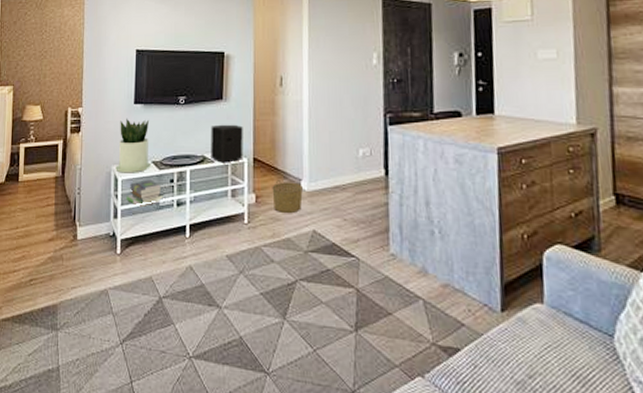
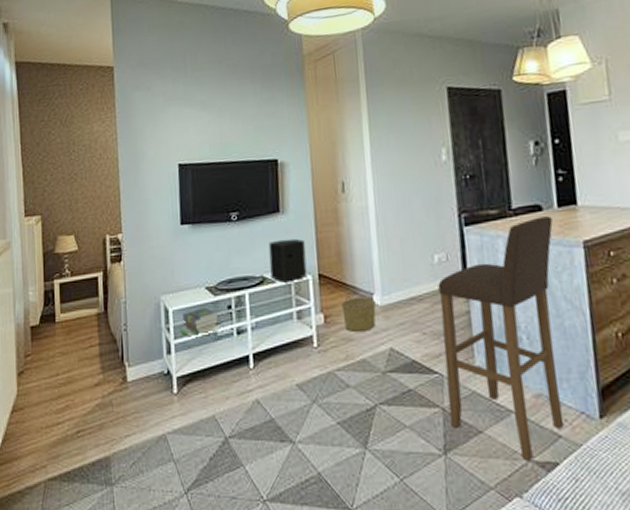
planter: present [115,118,152,173] -> none [165,240,206,303]
bar stool: none [361,122,470,344] -> present [438,216,565,460]

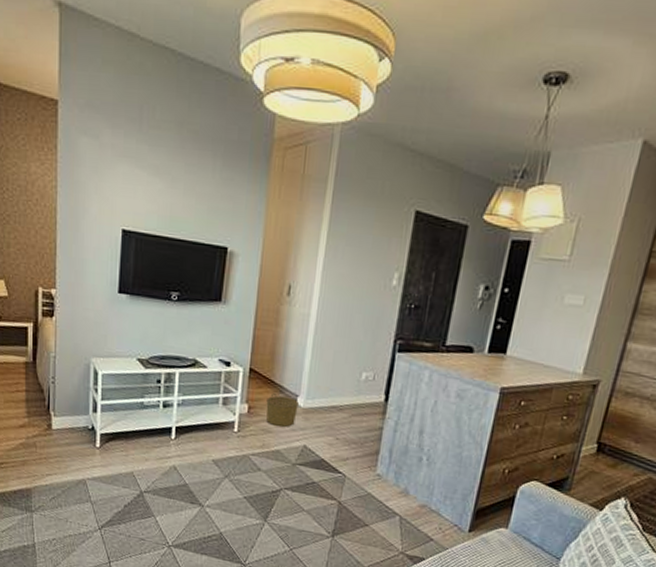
books: present [179,307,221,340] -> none [107,376,148,405]
speaker: present [268,238,308,283] -> none [203,328,242,370]
bar stool: present [438,216,565,460] -> none [343,357,480,553]

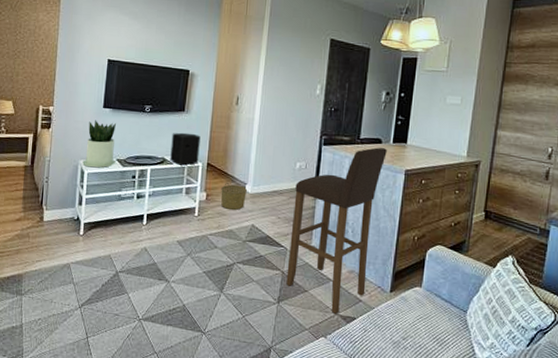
planter: none [95,308,137,369] -> present [82,119,117,168]
speaker: none [203,328,242,370] -> present [170,132,201,166]
bar stool: none [343,357,480,553] -> present [286,147,387,314]

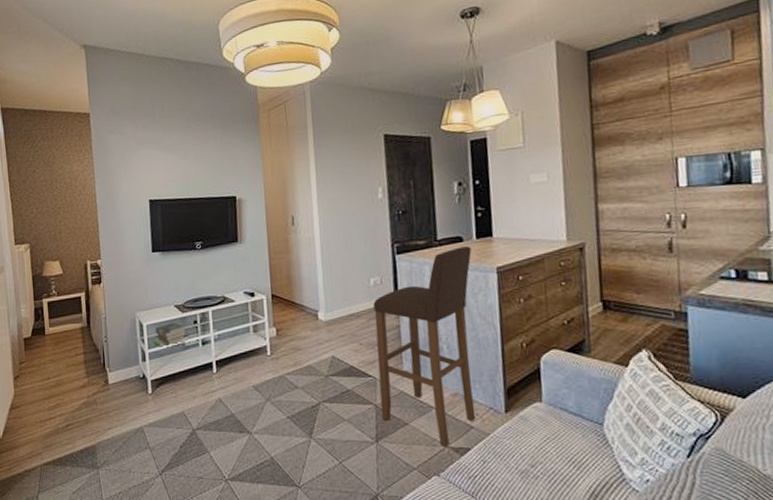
planter: present [82,119,117,168] -> none [139,266,175,319]
books: none [91,174,125,198] -> present [152,322,188,350]
speaker: present [170,132,201,166] -> none [228,264,262,302]
basket: present [220,183,247,210] -> none [291,313,321,343]

